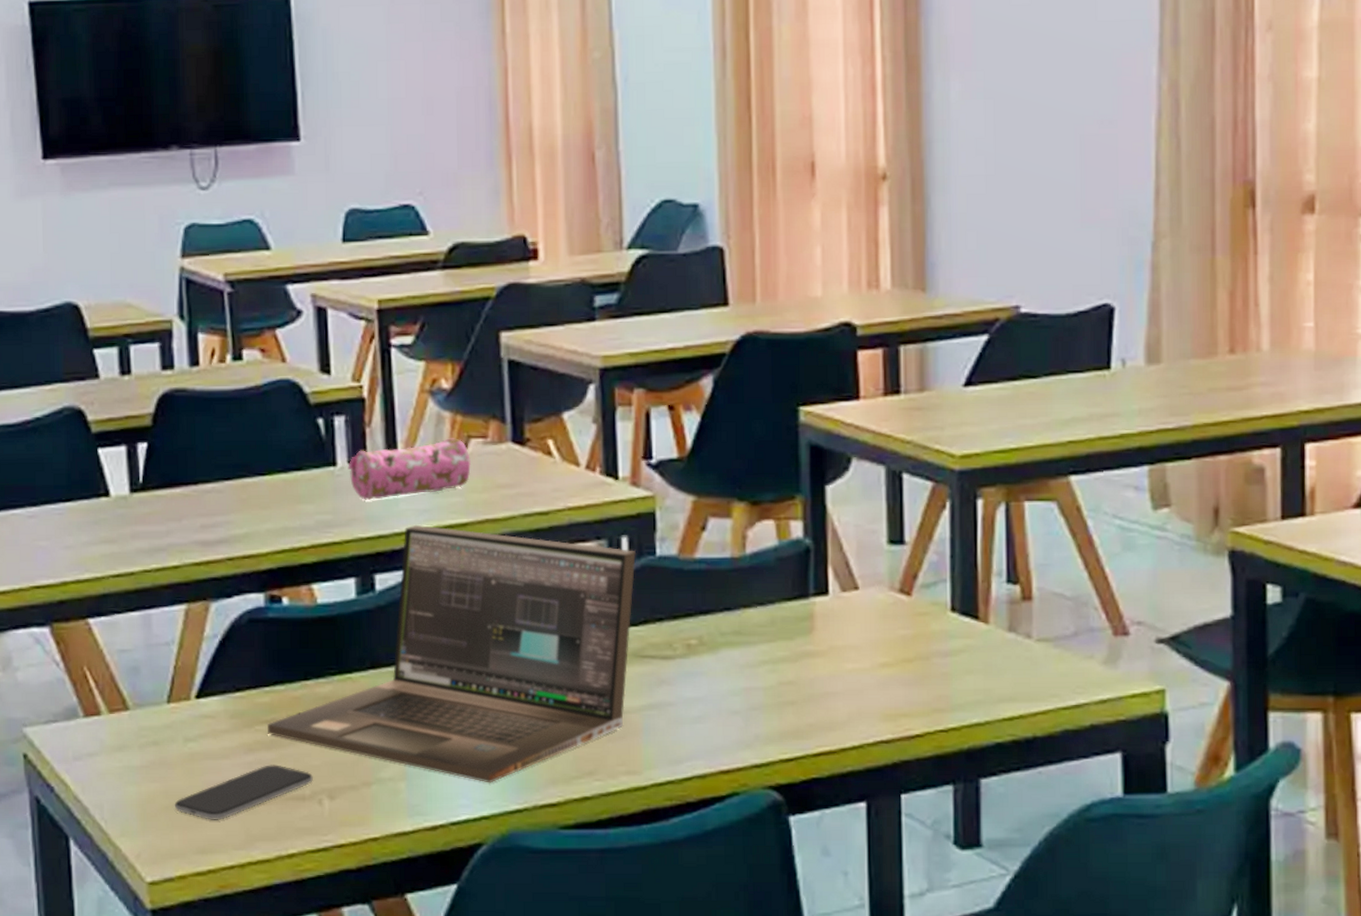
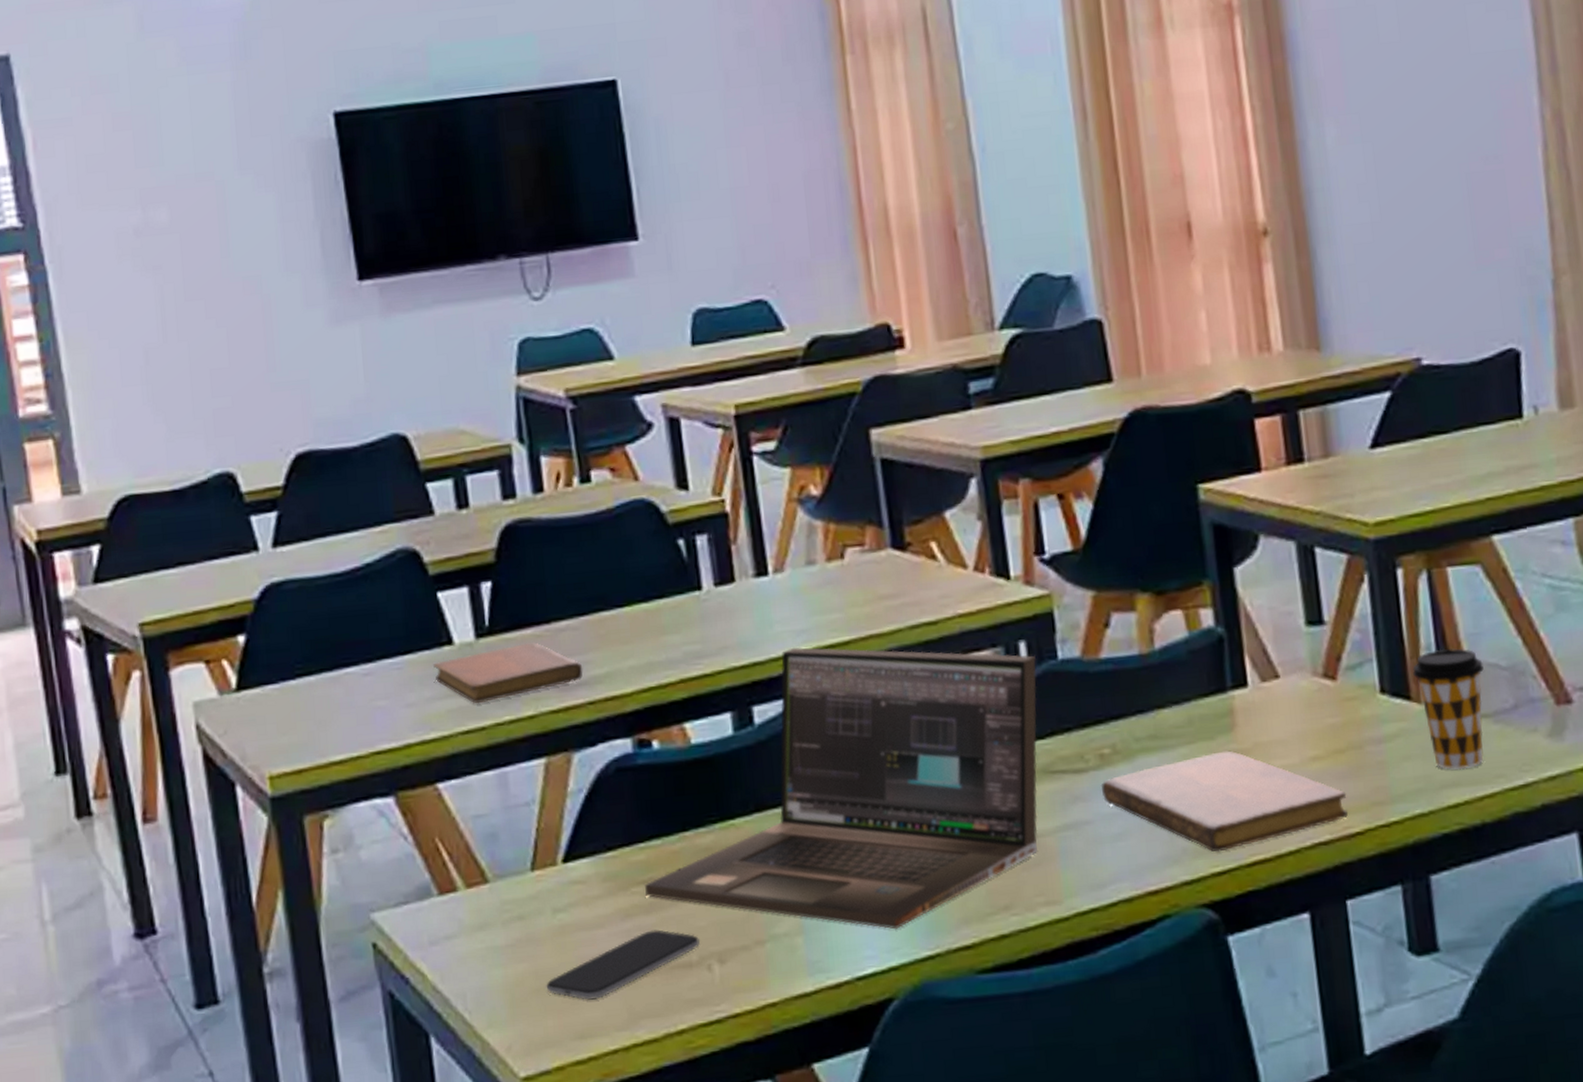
notebook: none [91,500,225,551] -> present [433,642,583,704]
pencil case: present [348,438,472,500] -> none [714,548,850,625]
notebook: none [685,651,911,741] -> present [1100,750,1348,852]
coffee cup: none [983,575,1049,687] -> present [1412,648,1484,770]

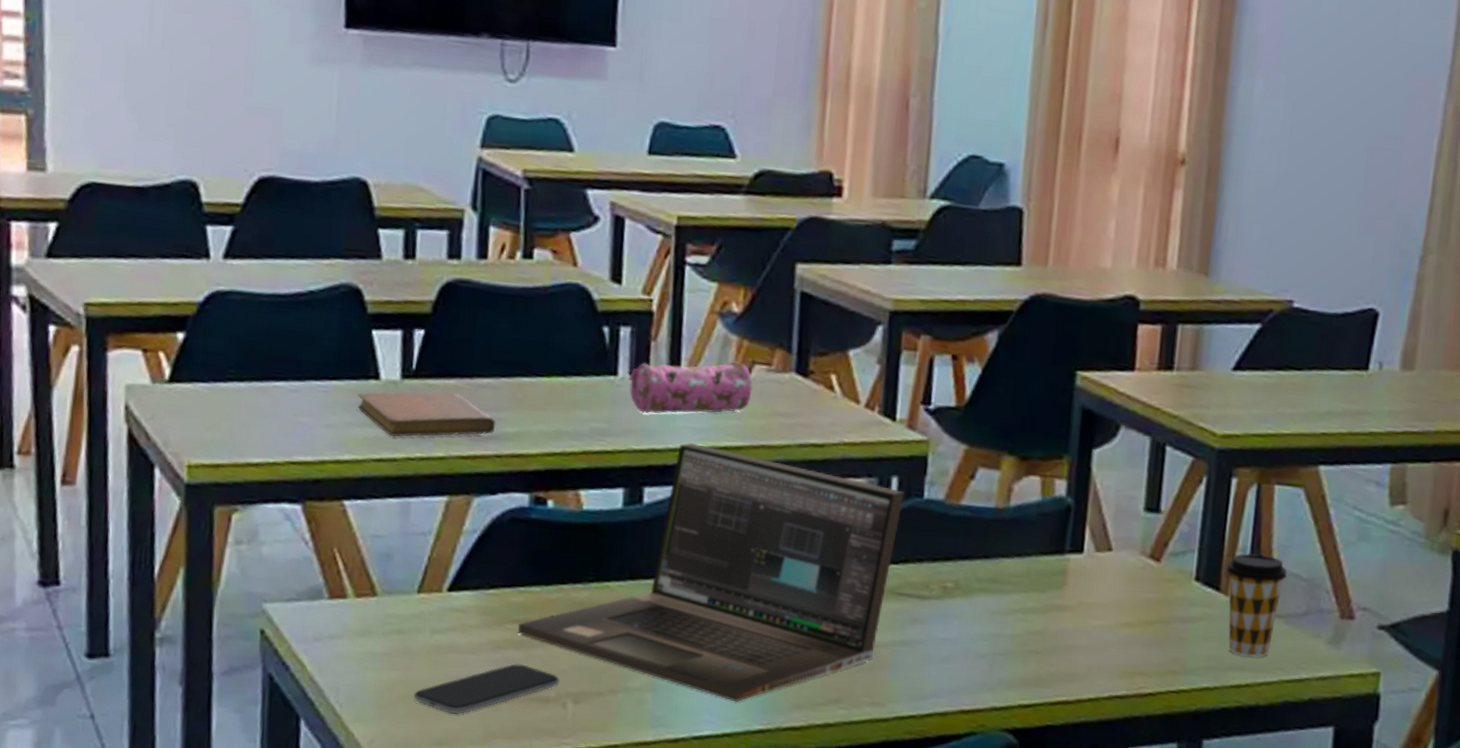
pencil case: none [714,548,850,625] -> present [628,361,753,414]
notebook: present [1100,750,1348,852] -> none [938,603,1148,688]

